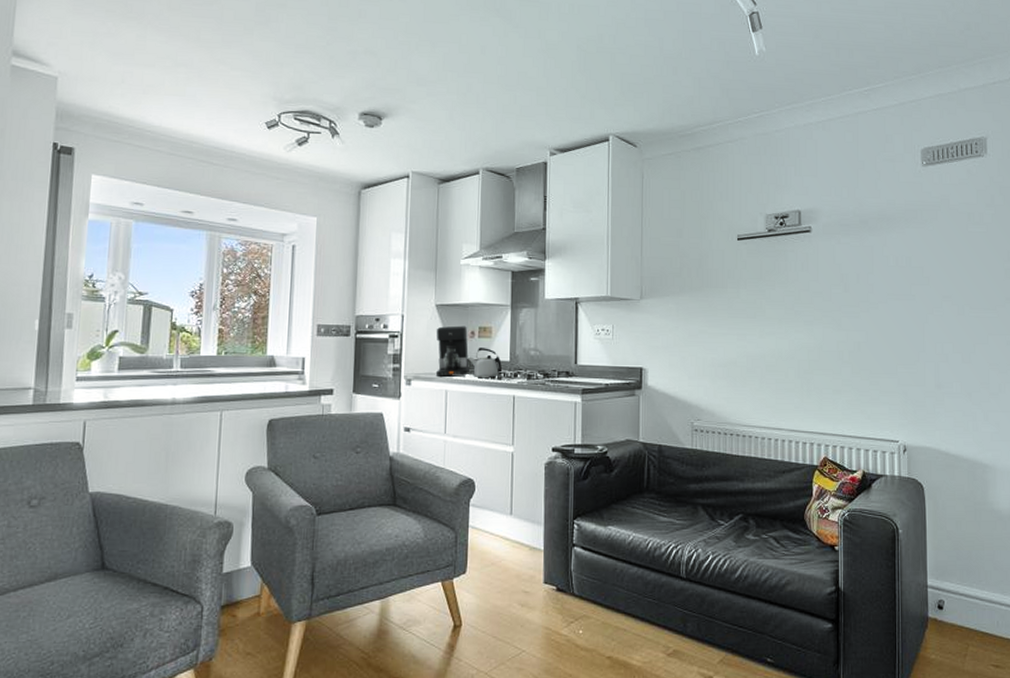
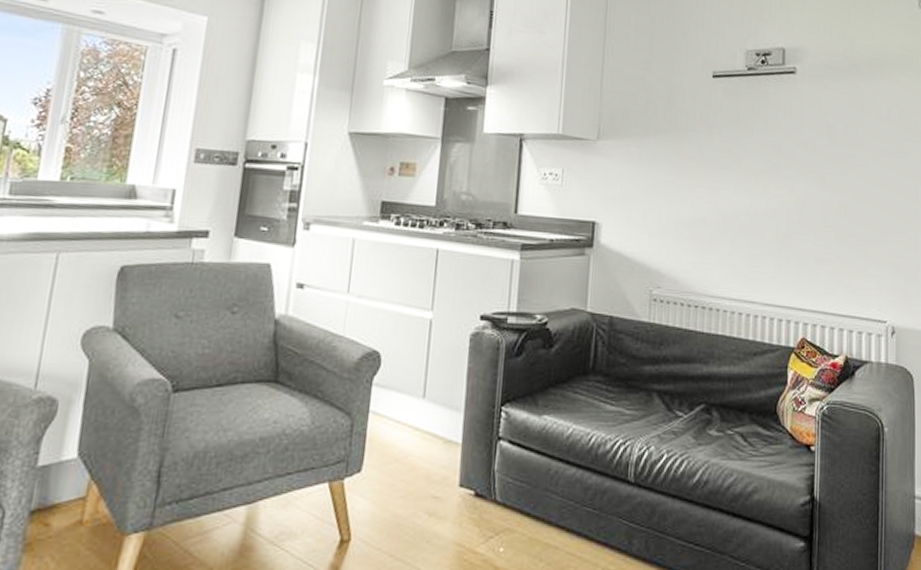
coffee maker: present [436,325,471,377] -> none [343,159,386,222]
kettle: present [468,348,503,379] -> none [384,188,426,226]

